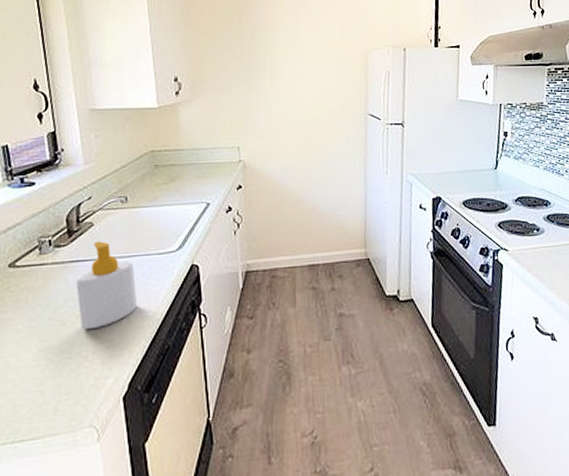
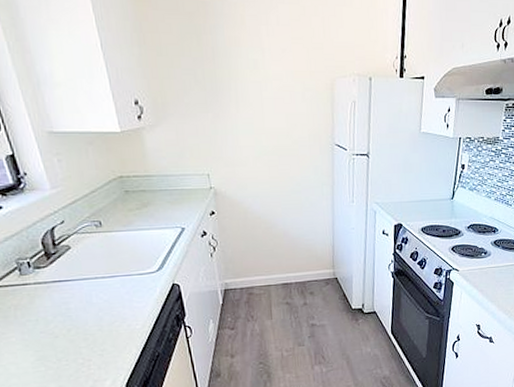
soap bottle: present [75,241,138,329] -> none [60,263,125,340]

